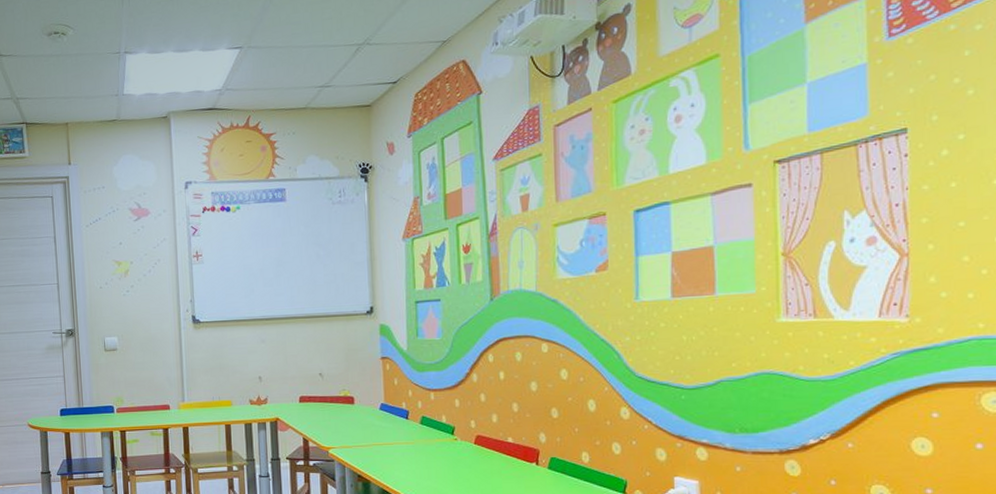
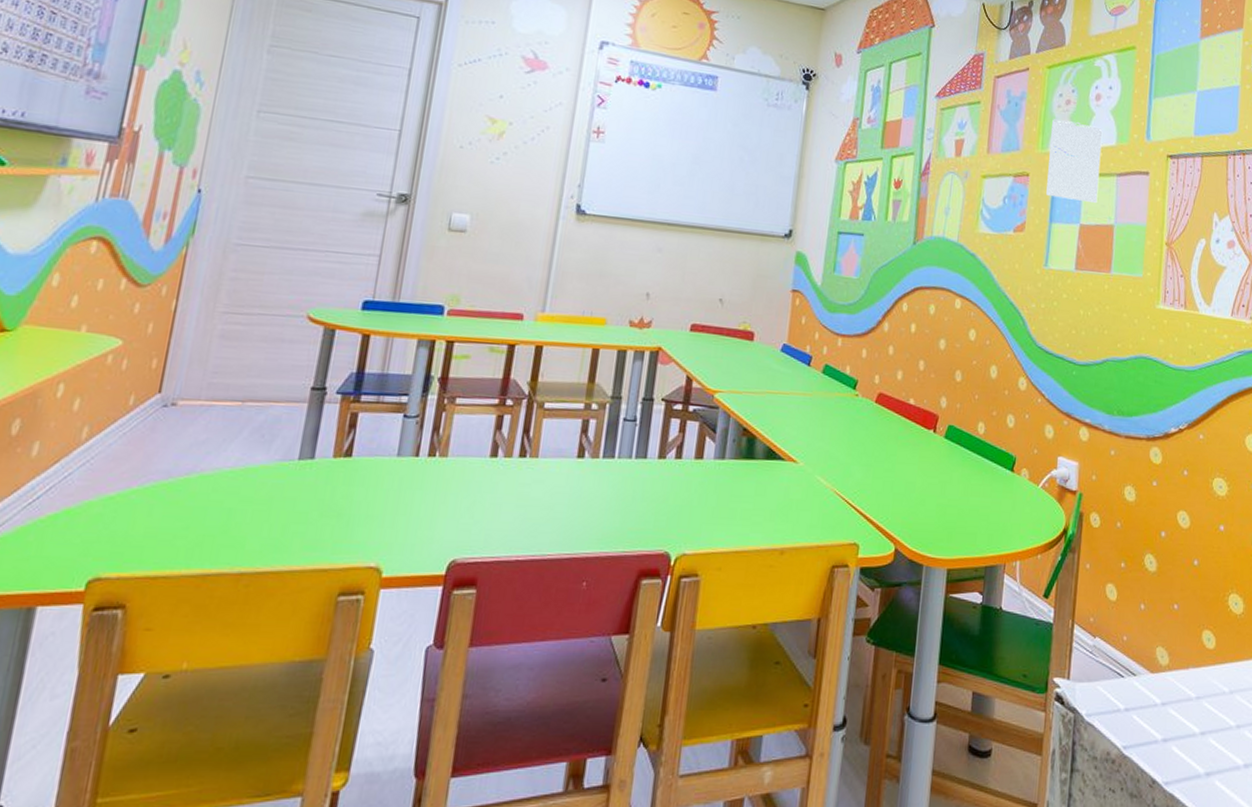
calendar: none [626,149,690,231] -> present [1046,118,1103,204]

